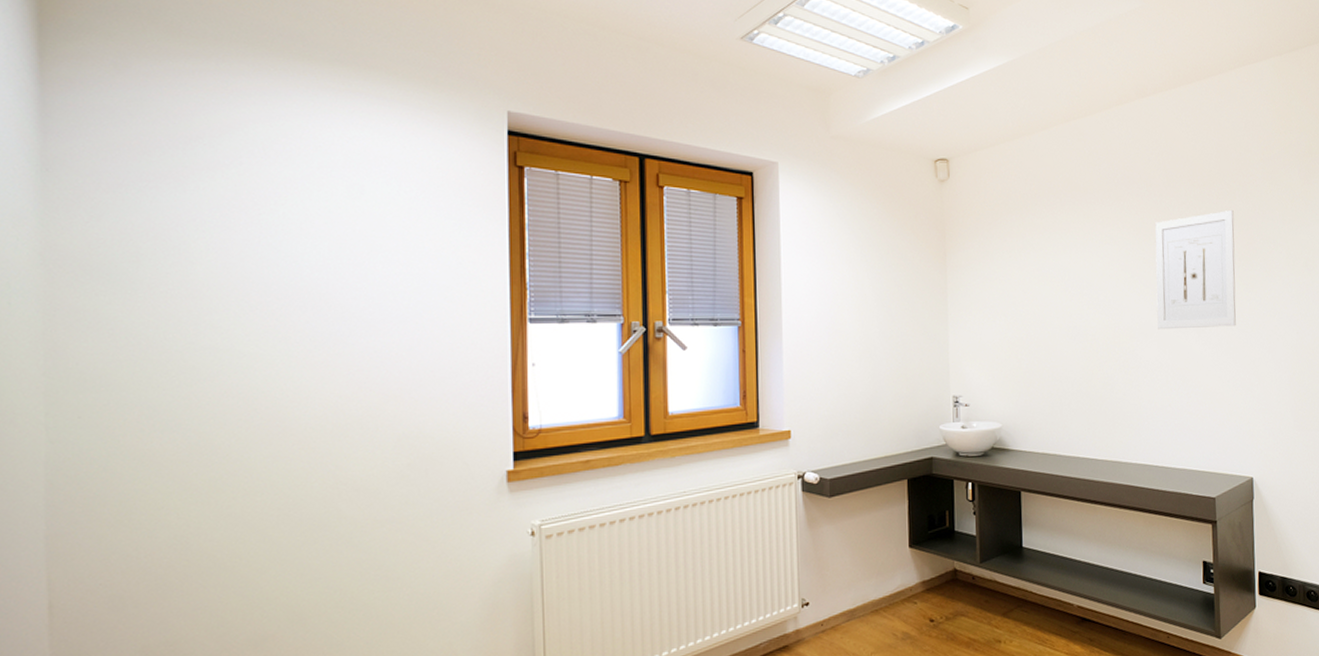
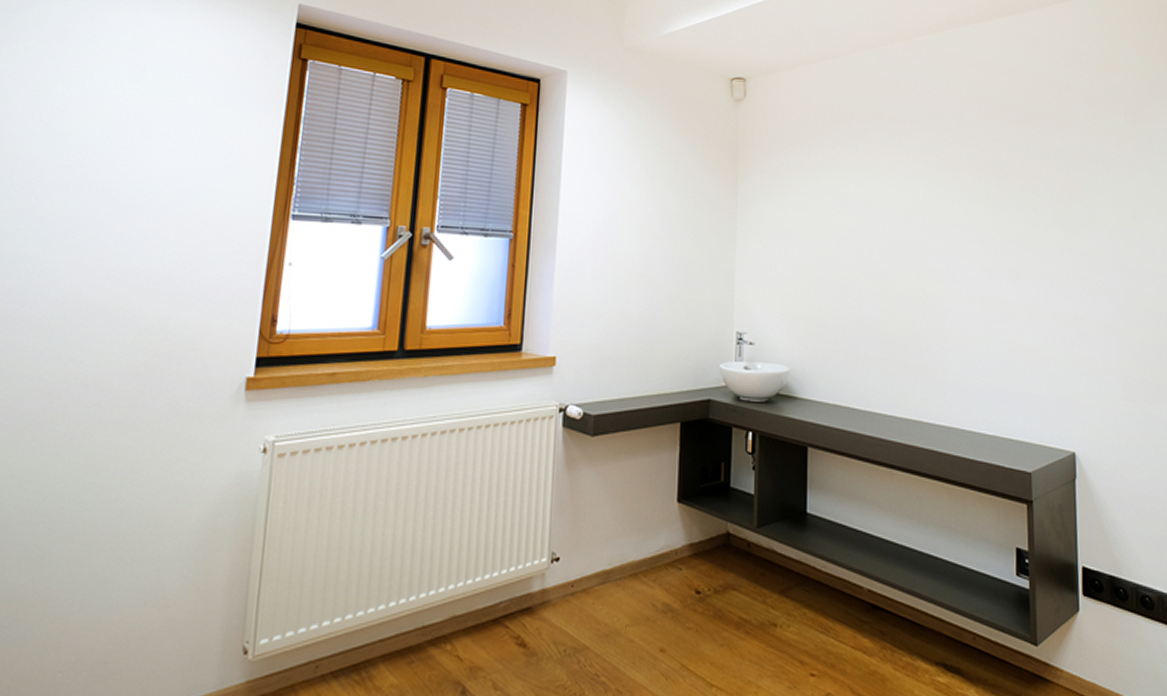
wall art: present [1155,209,1236,330] -> none [966,150,1056,278]

